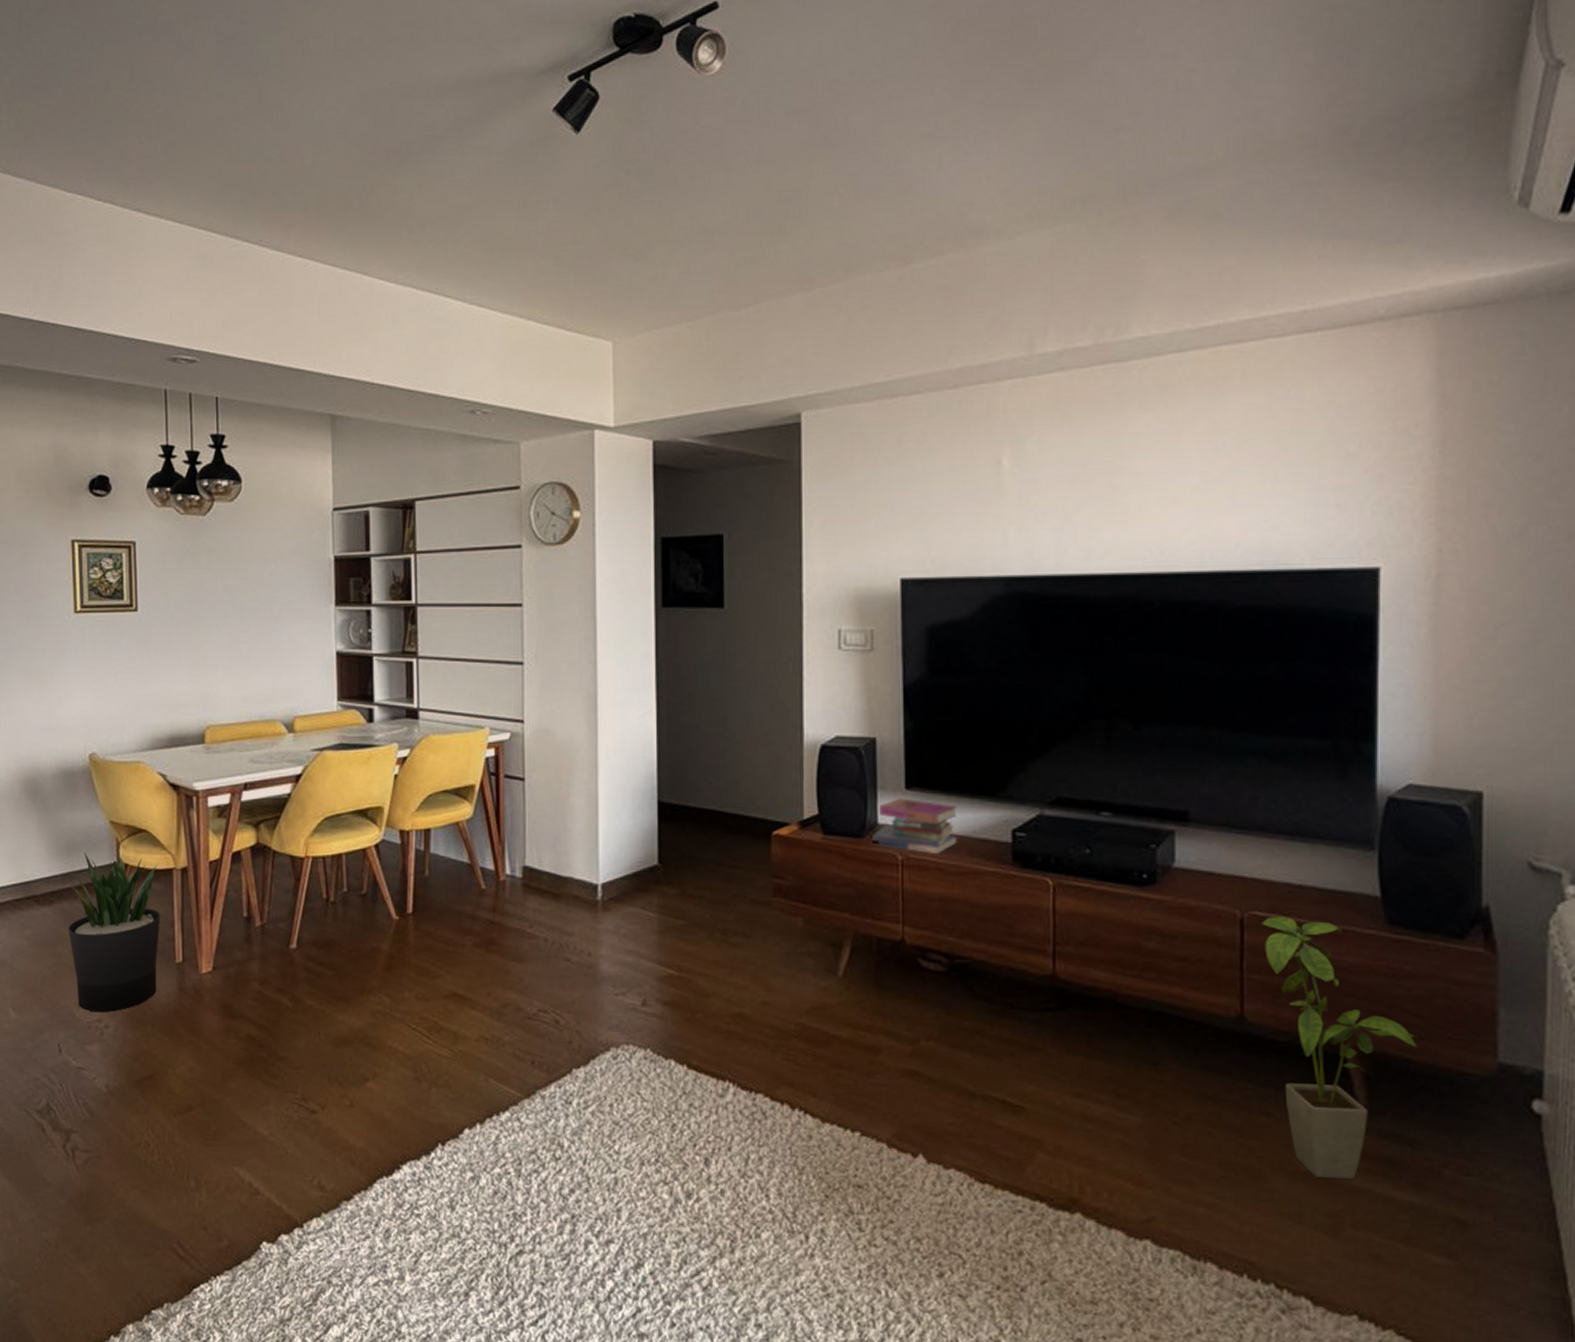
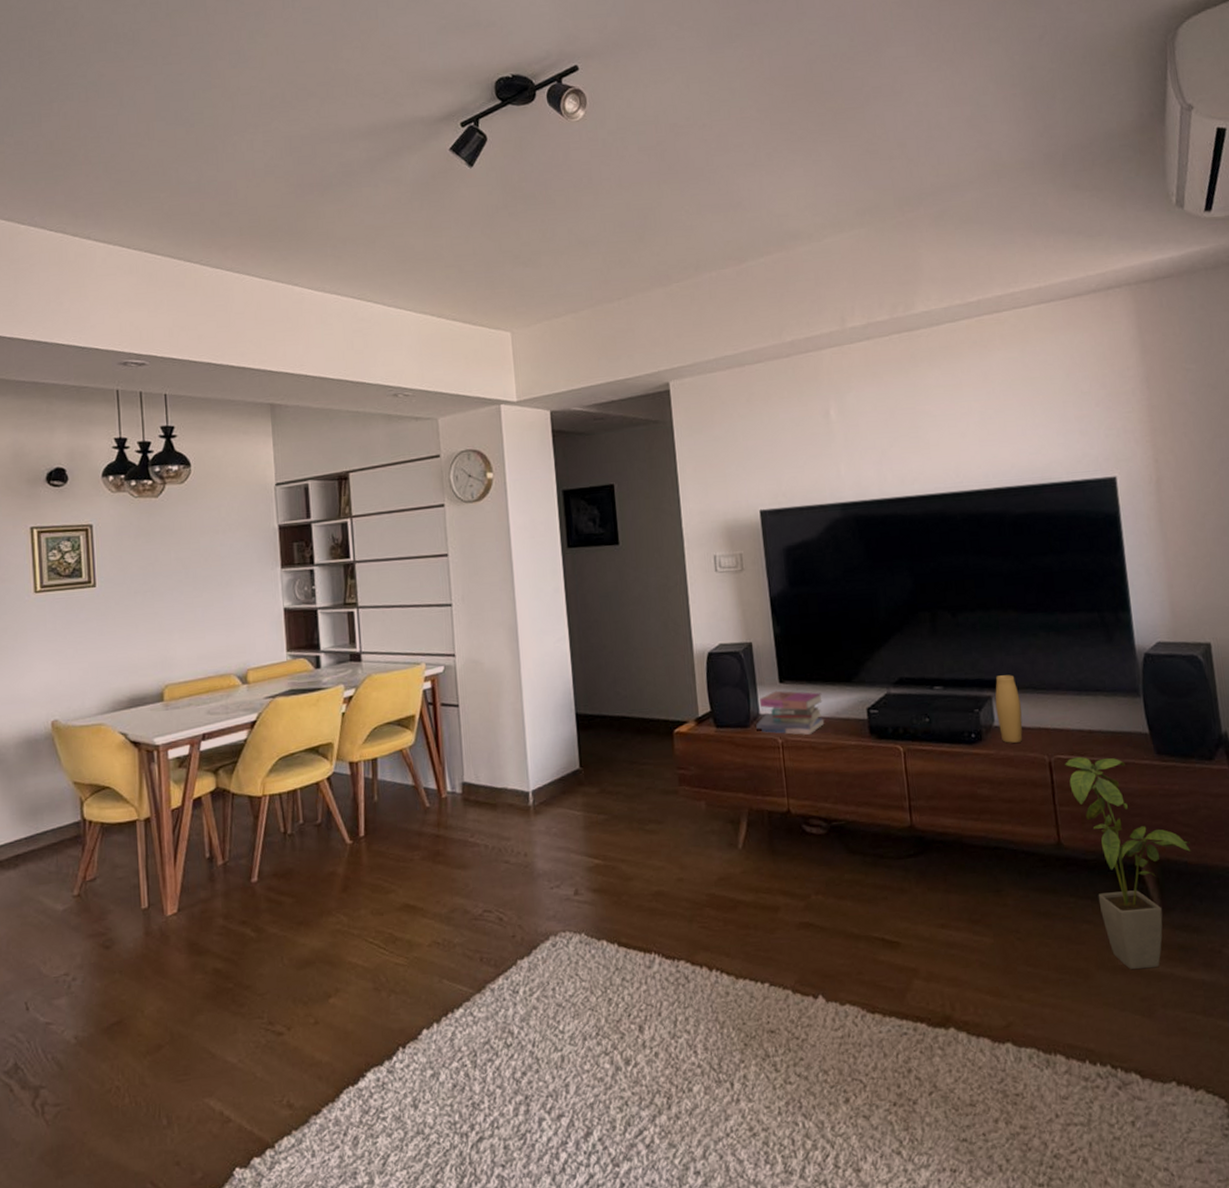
planter: present [68,853,160,1013] -> none [33,814,125,967]
vase: none [1179,806,1213,890] -> present [995,675,1023,743]

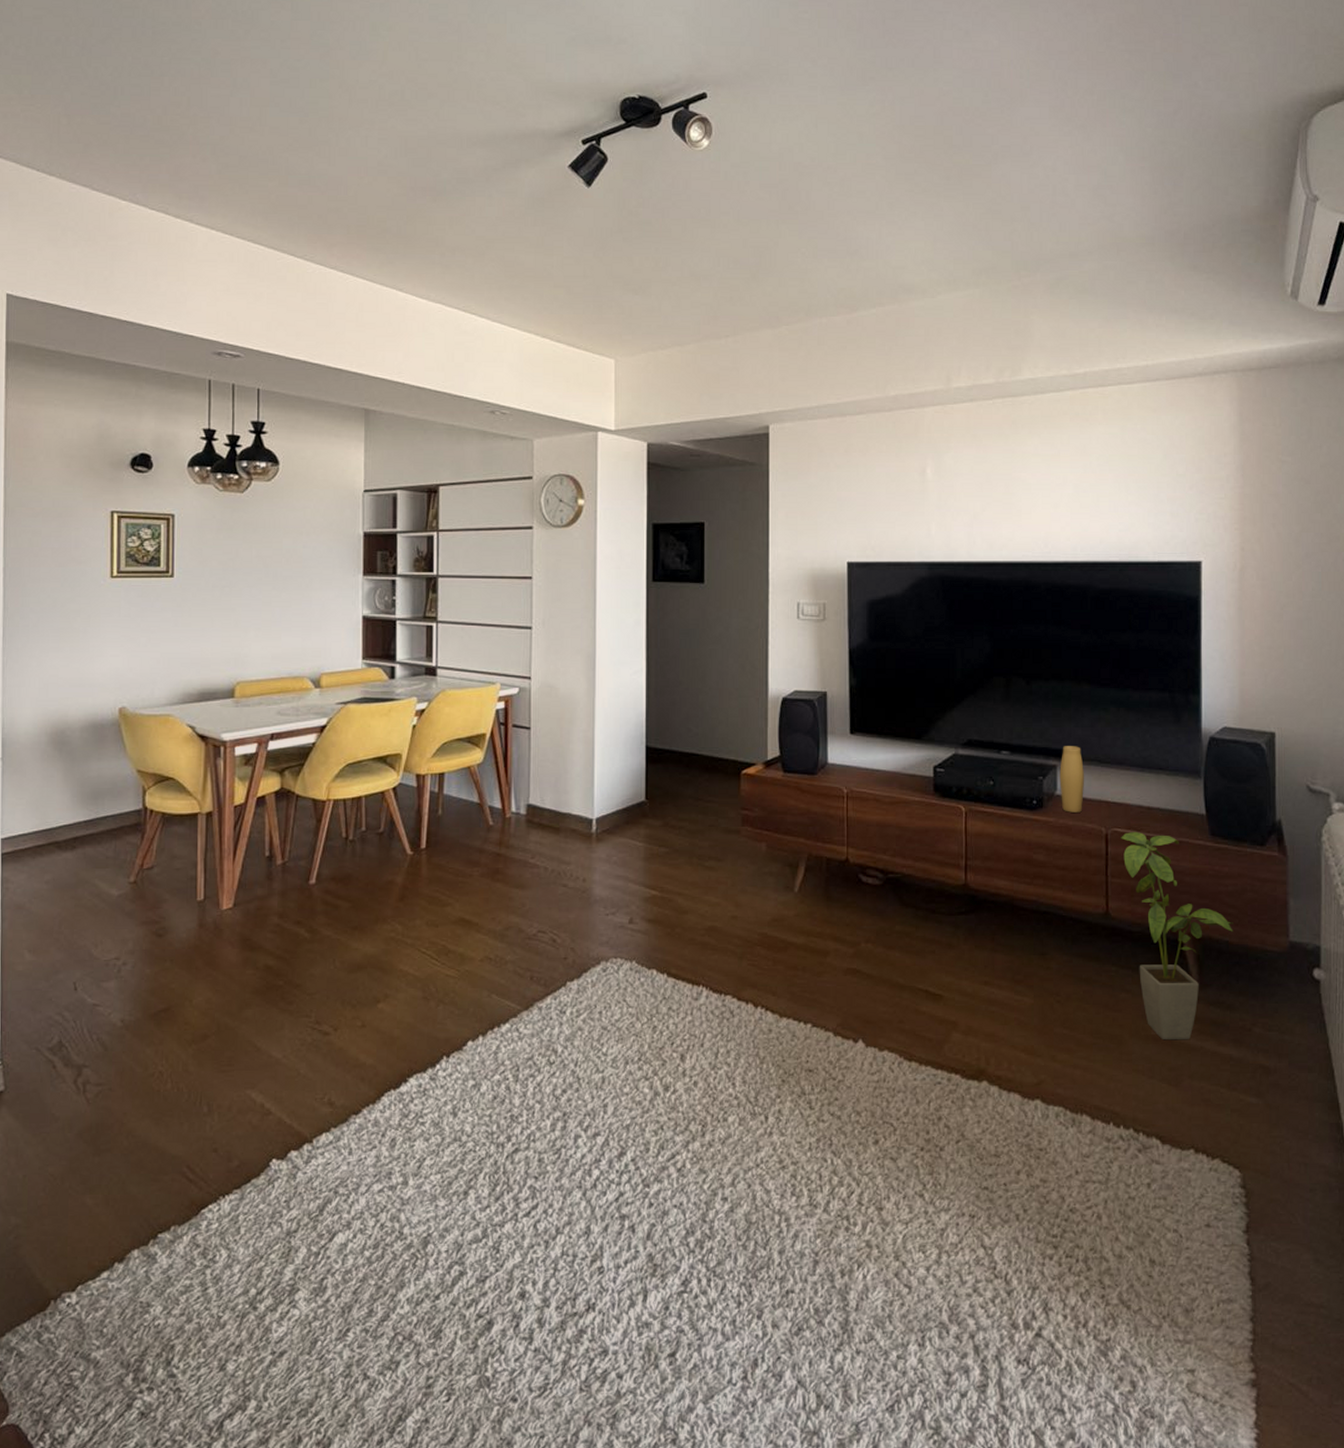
books: present [756,690,825,736] -> none [823,741,891,788]

